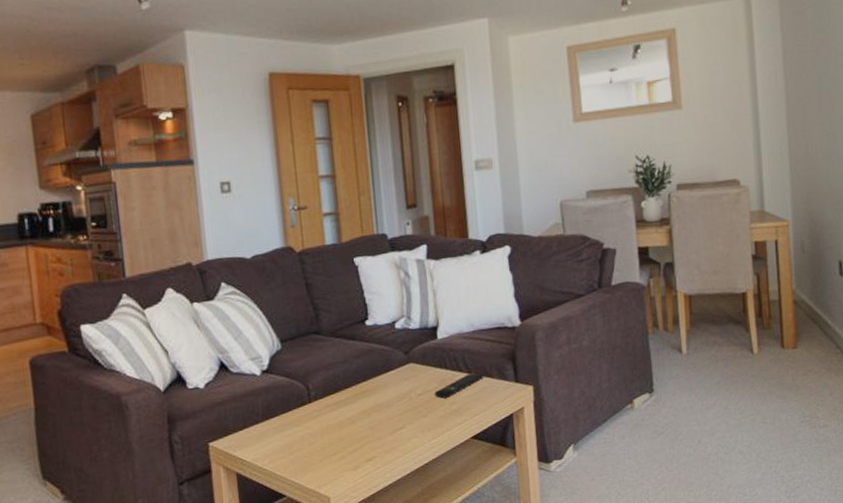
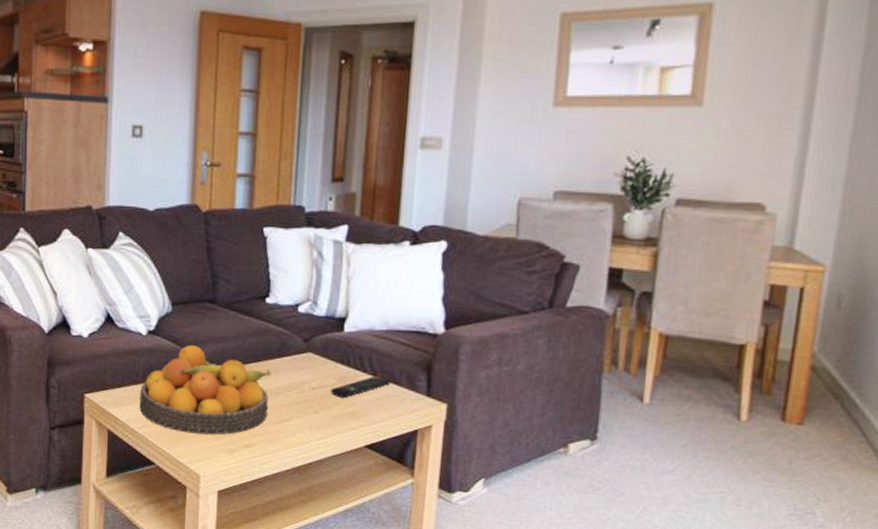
fruit bowl: none [261,376,383,461] -> present [139,345,271,435]

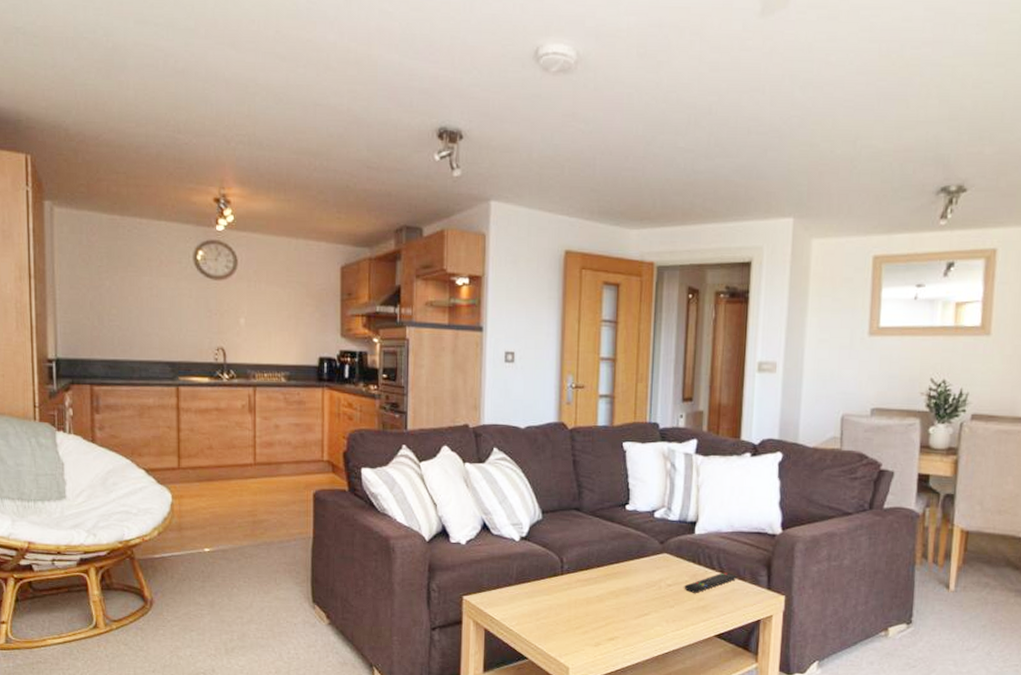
fruit bowl: present [139,345,271,435] -> none [513,549,632,630]

